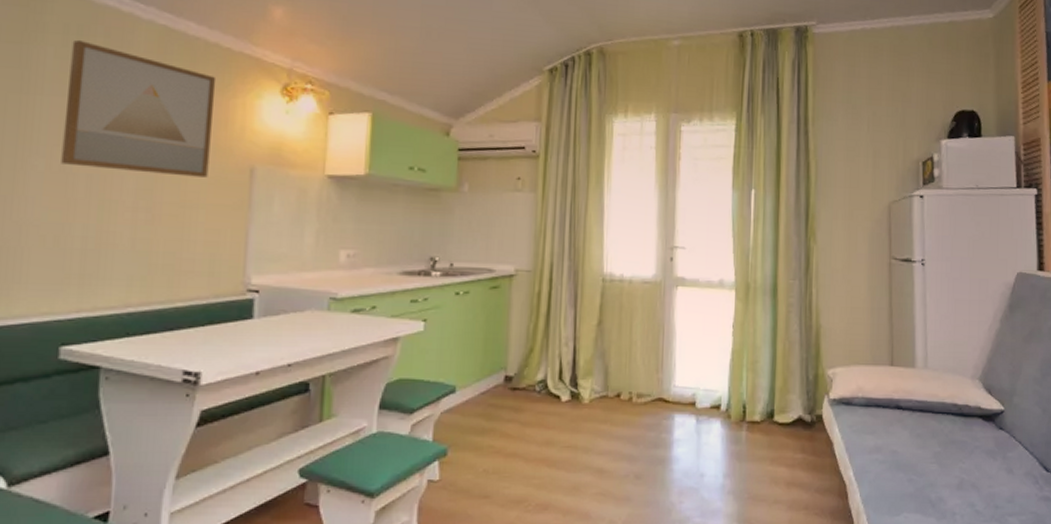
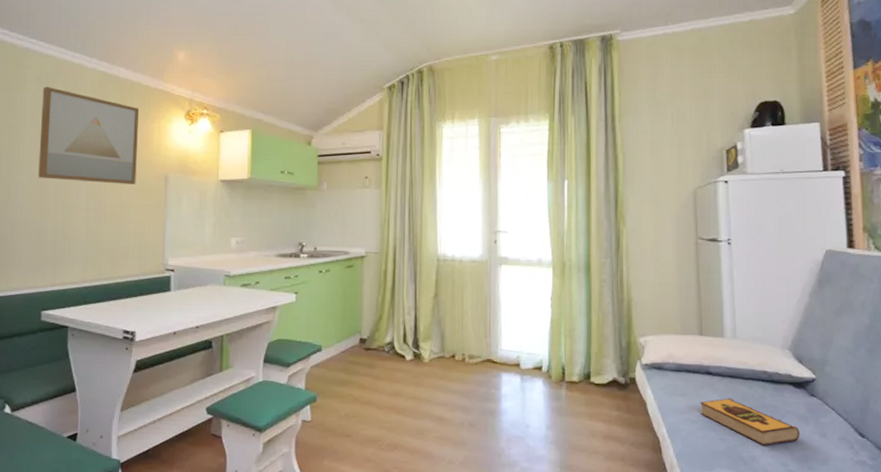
hardback book: none [889,434,988,486] -> present [700,397,800,446]

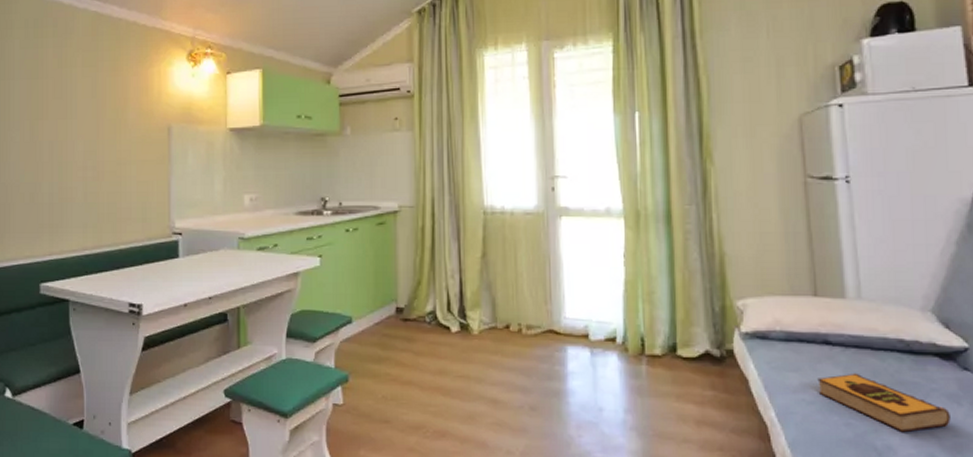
wall art: present [38,87,140,185] -> none [30,32,137,138]

